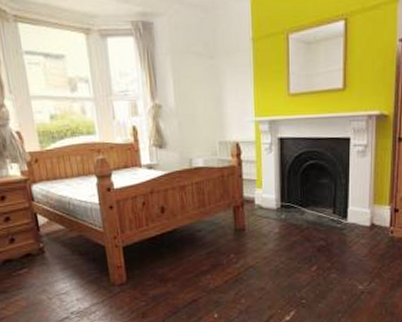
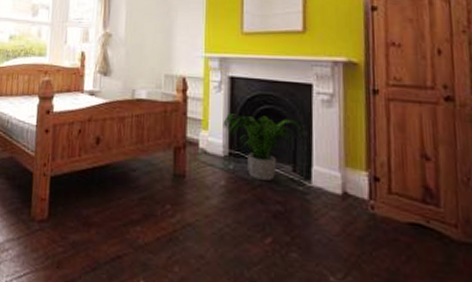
potted plant: none [274,170,341,224] -> present [223,113,303,181]

